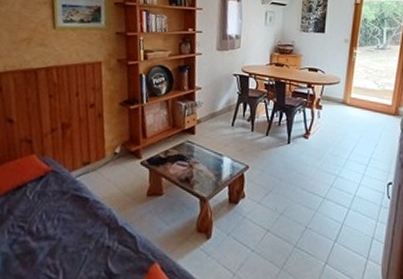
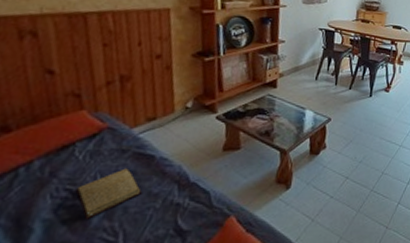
book: none [26,209,79,257] -> present [75,168,143,221]

